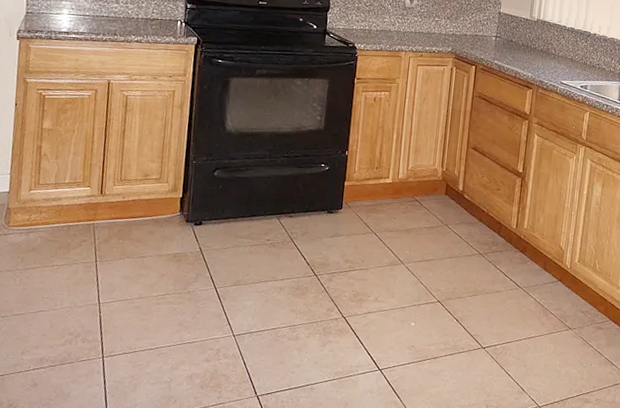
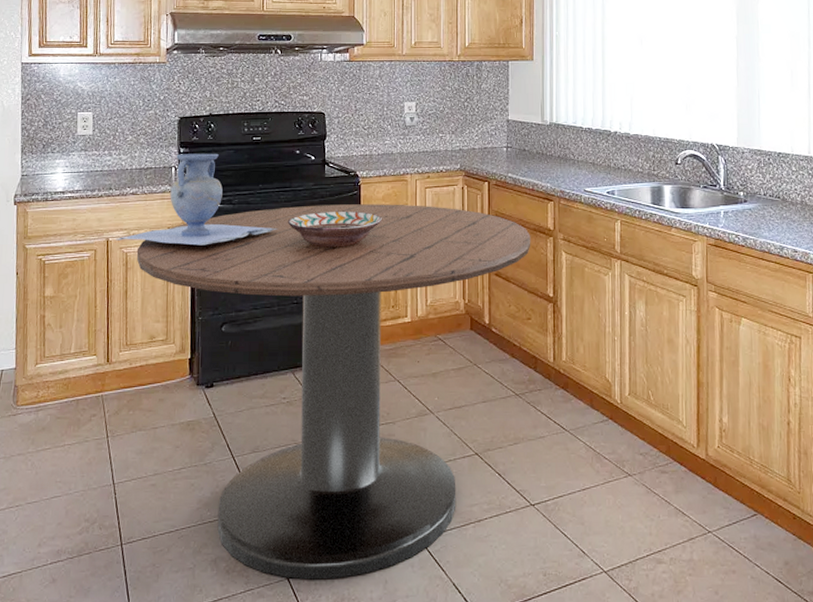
vase: none [117,9,275,97] -> present [115,153,277,246]
dining table: none [136,69,509,399] -> present [136,204,531,580]
decorative bowl: none [285,77,375,111] -> present [287,211,382,248]

